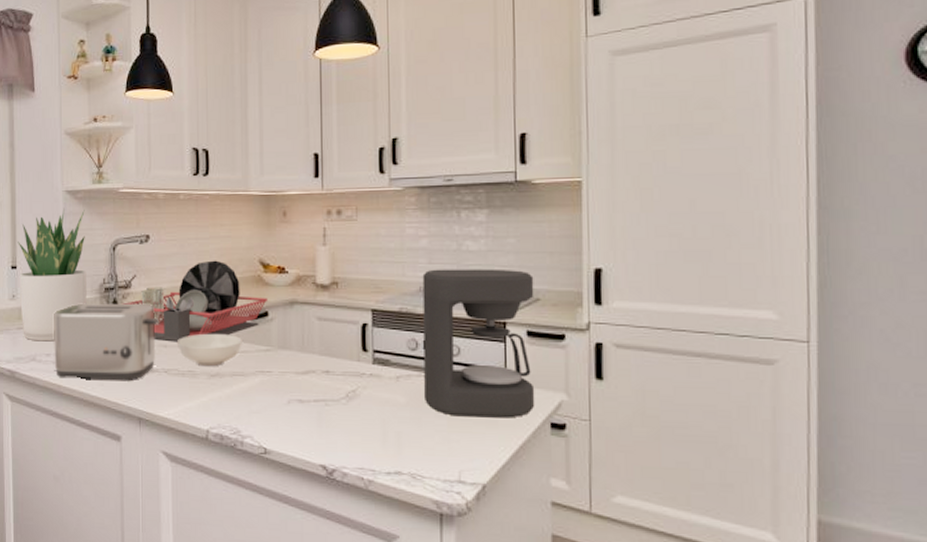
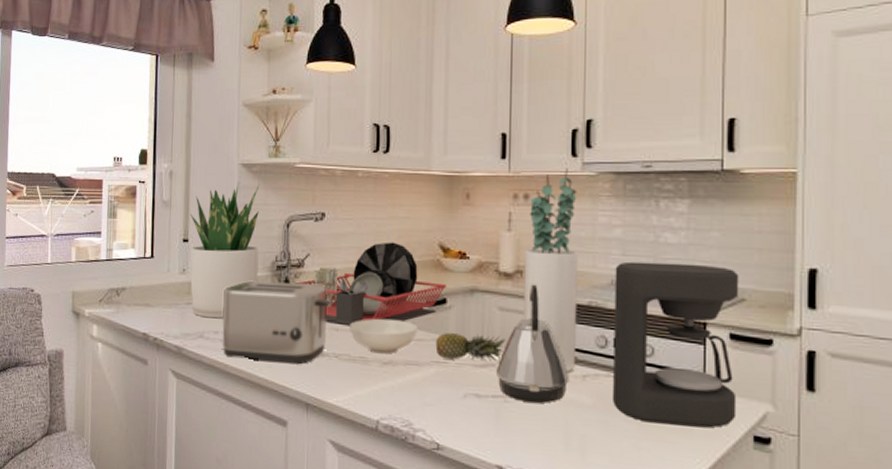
fruit: none [259,343,326,369] -> present [435,333,507,363]
kettle: none [317,294,384,405] -> present [496,284,569,404]
vase: none [339,184,390,374] -> present [523,168,578,372]

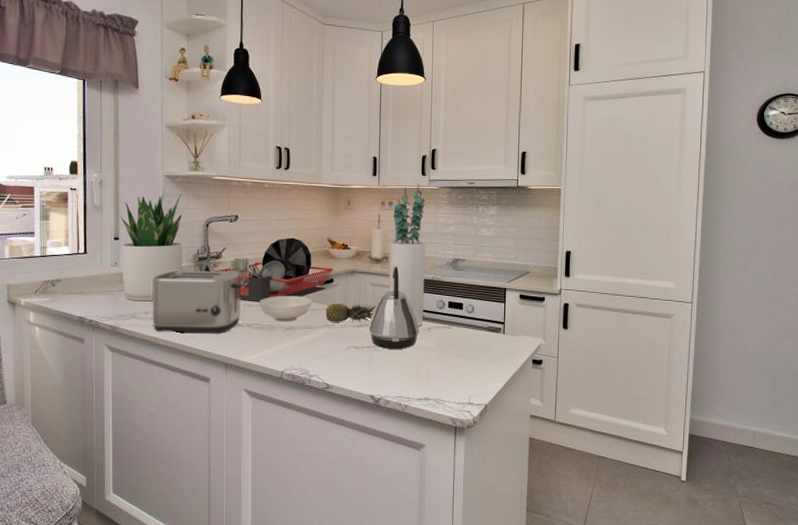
coffee maker: present [613,261,739,428] -> none [448,249,526,357]

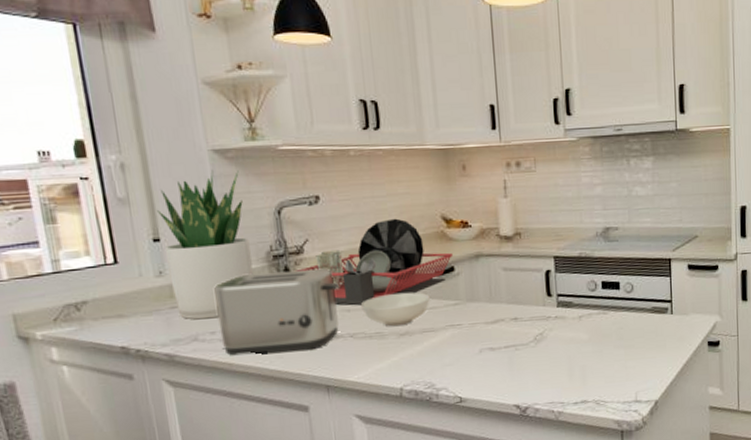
fruit: present [325,303,377,323] -> none [448,294,513,322]
kettle: present [369,266,419,350] -> none [506,243,569,348]
vase: present [388,183,426,326] -> none [521,135,573,315]

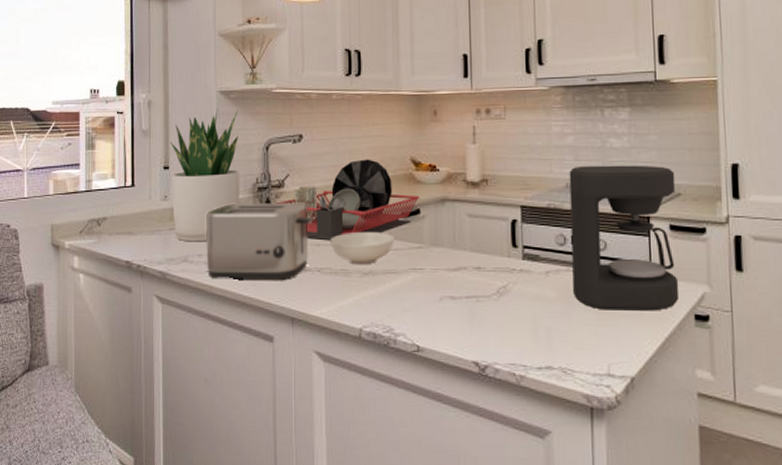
coffee maker: none [598,211,696,346] -> present [569,165,680,311]

